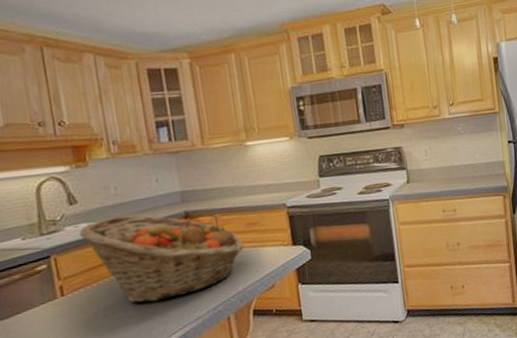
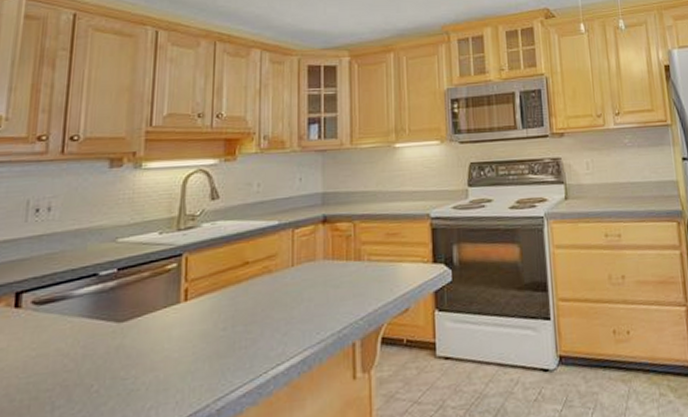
fruit basket: present [79,215,244,303] -> none [215,215,380,317]

